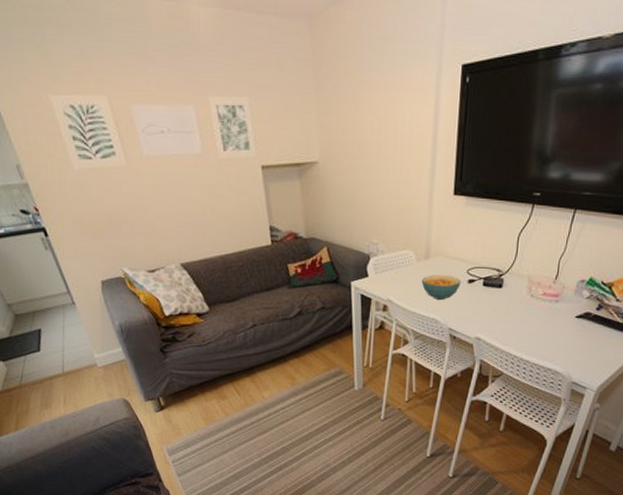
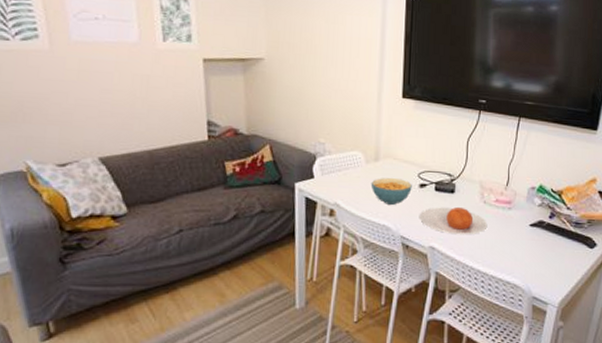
plate: none [466,301,533,327] -> present [419,207,488,235]

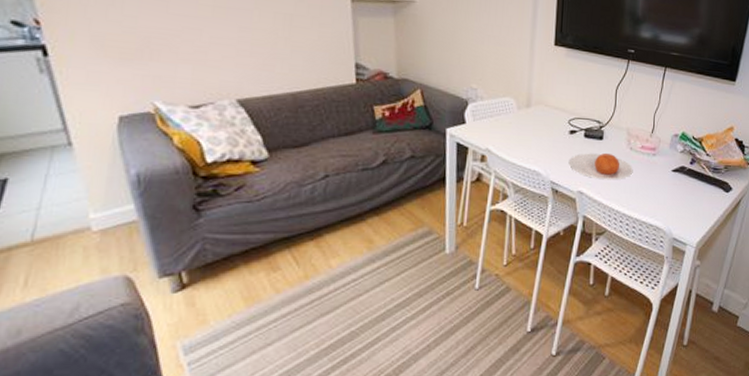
cereal bowl: present [370,178,412,205] -> none [522,124,563,151]

